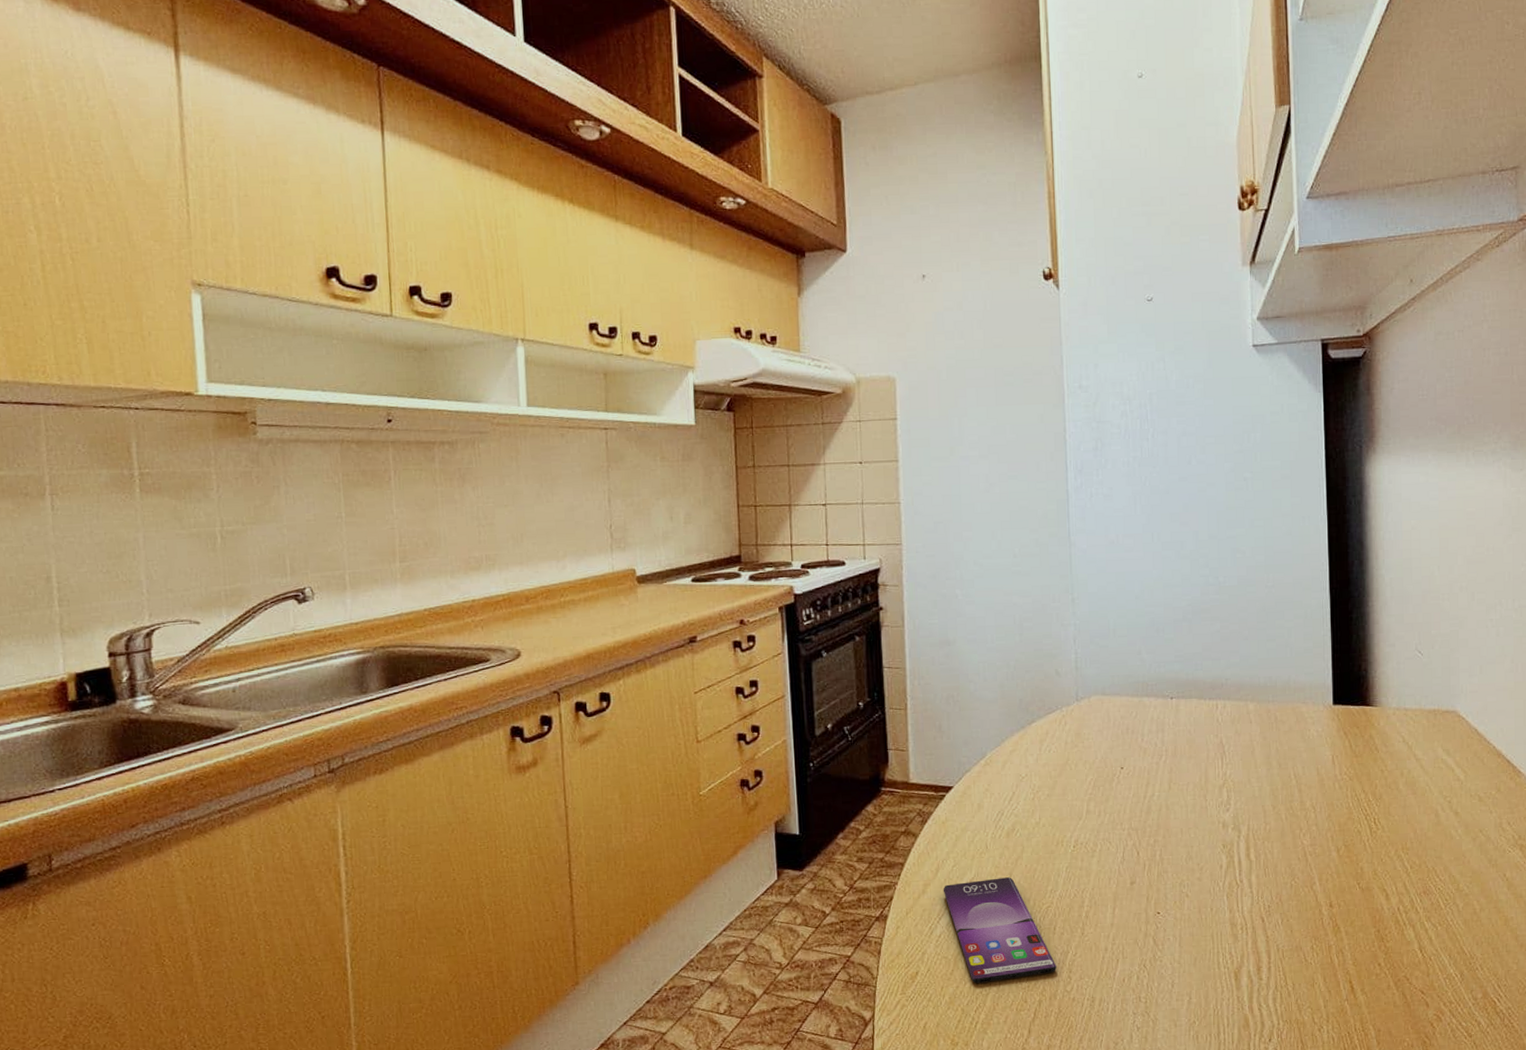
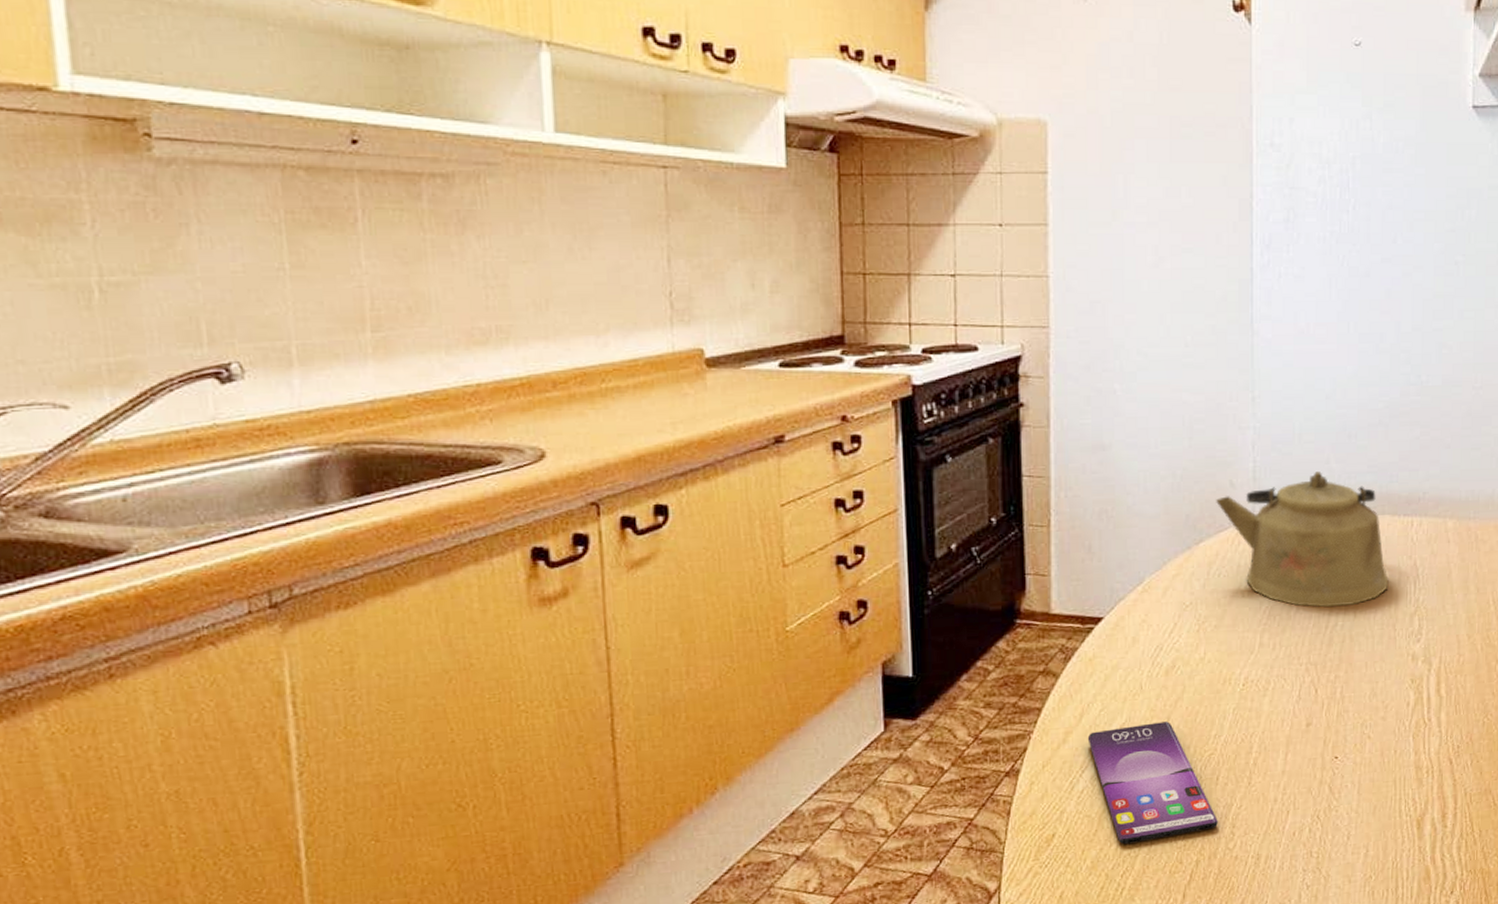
kettle: none [1044,661,1198,780] -> present [1216,471,1389,608]

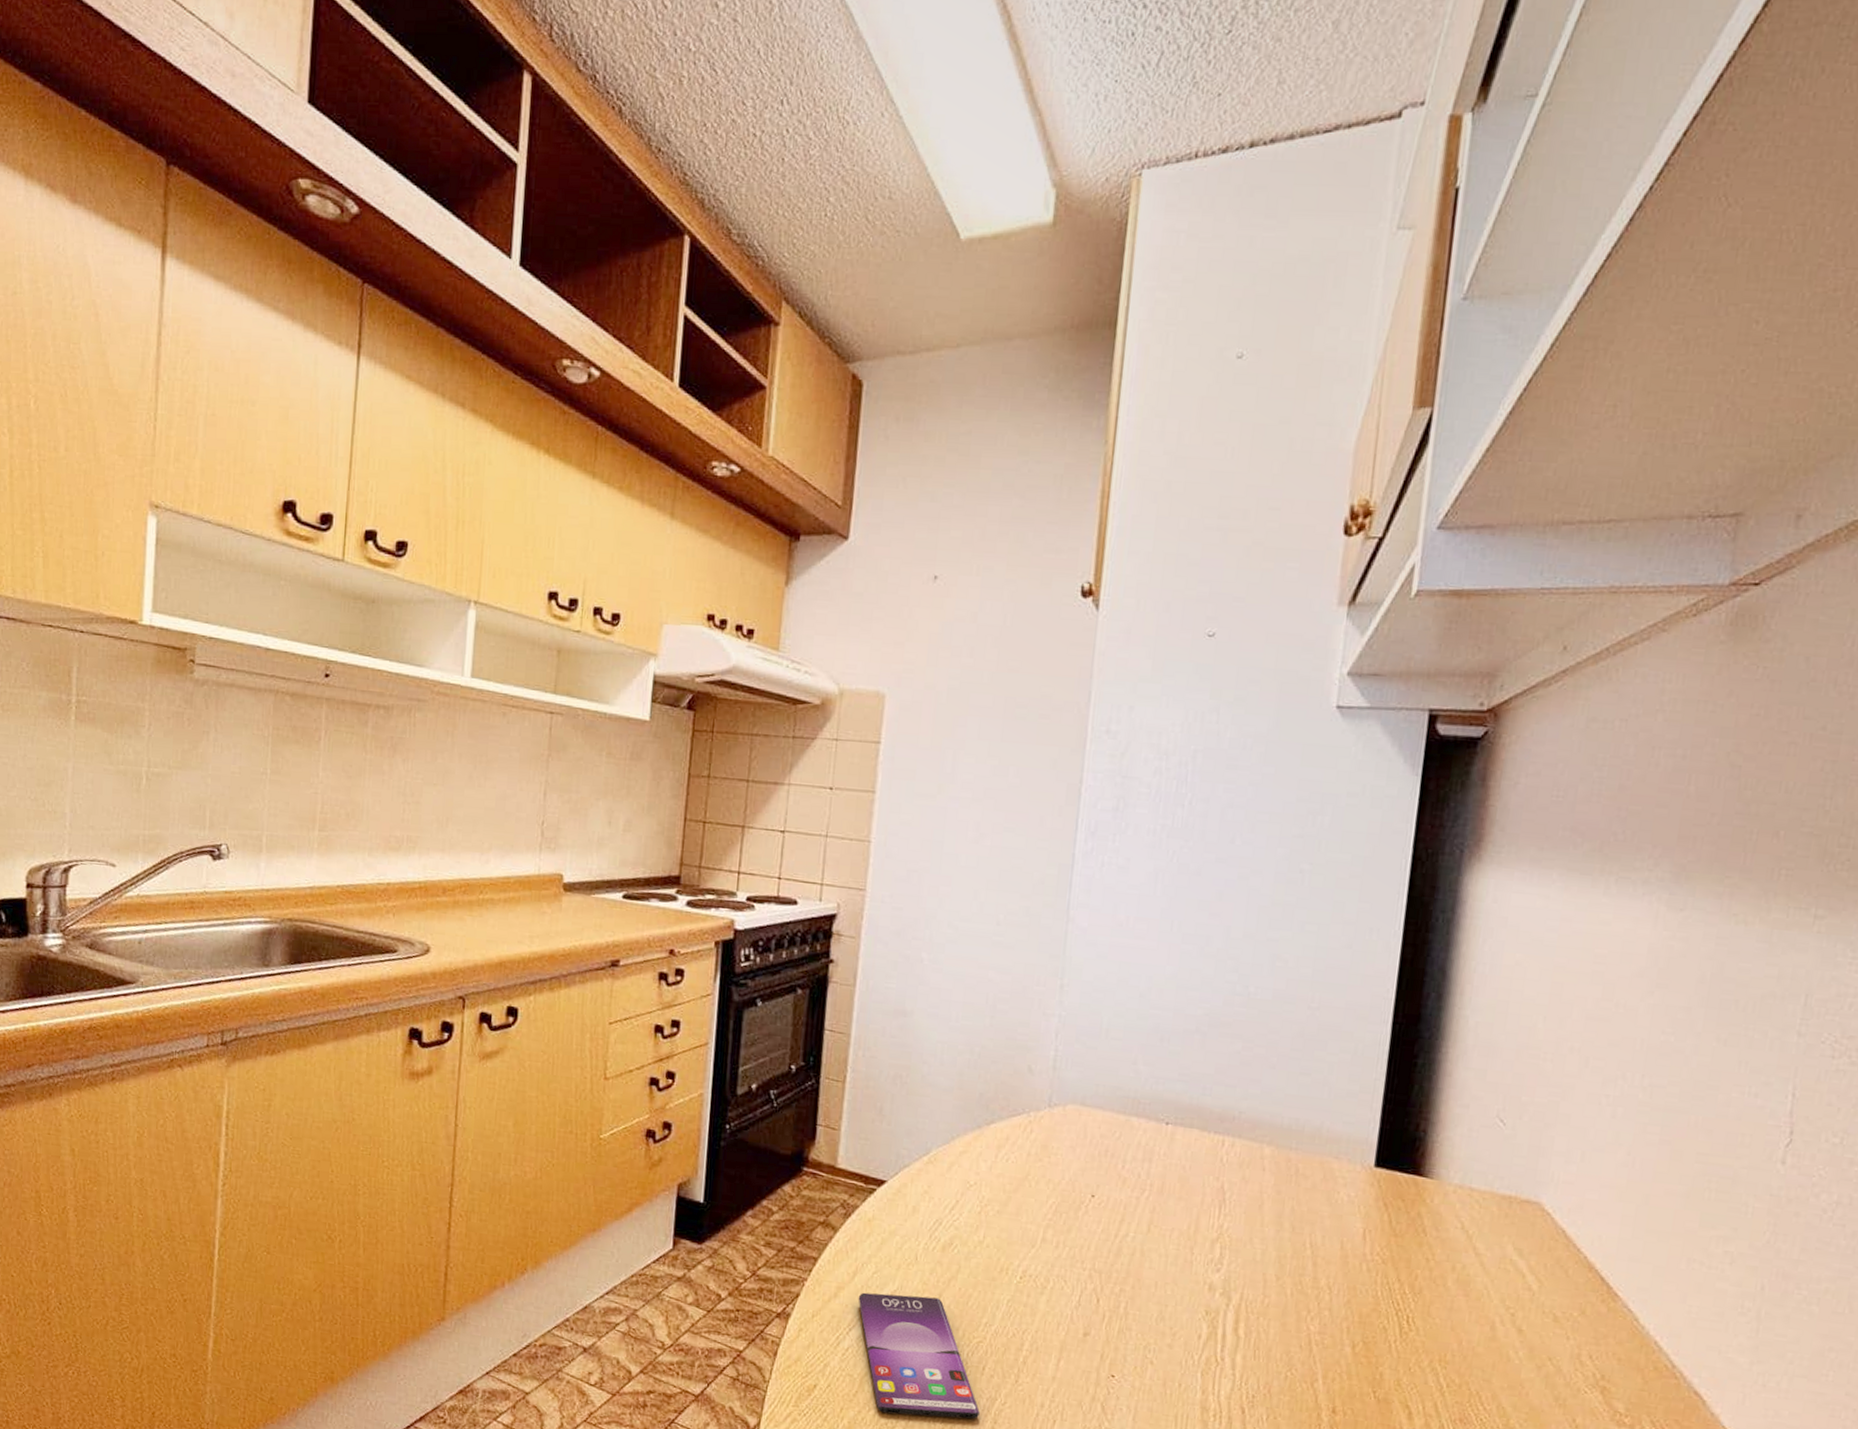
kettle: present [1216,471,1389,608] -> none [1012,1071,1190,1218]

